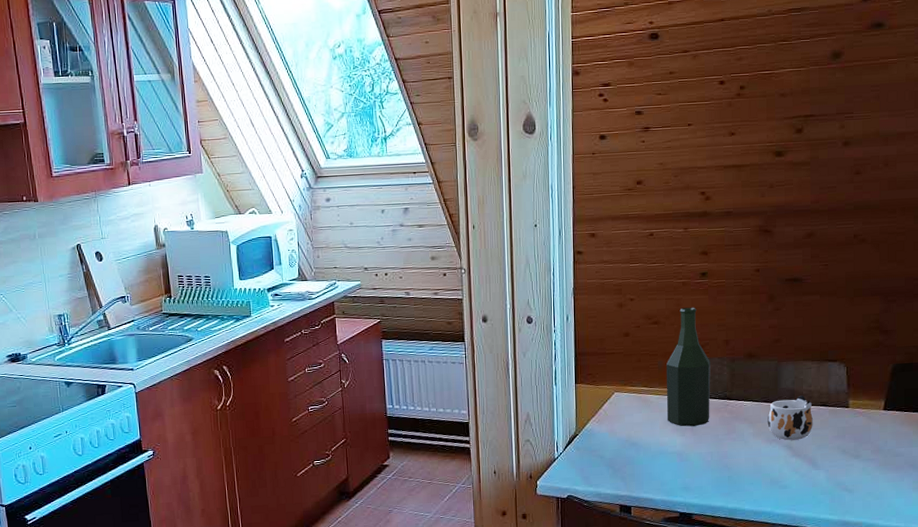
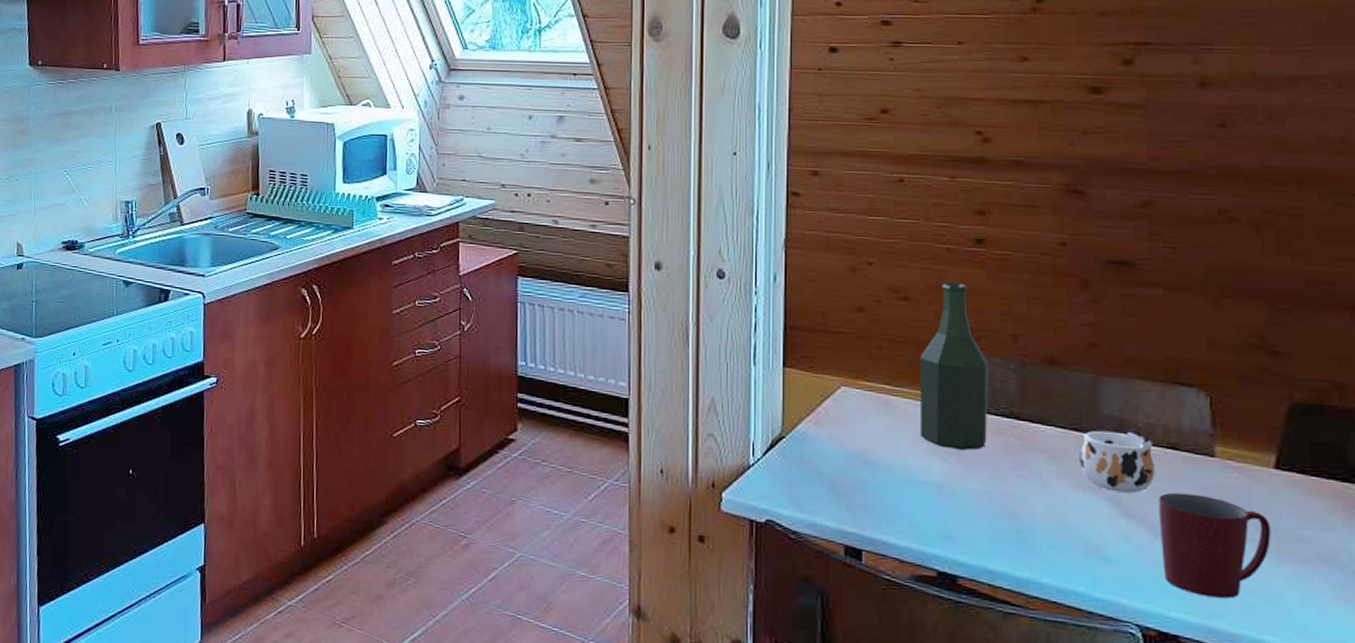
mug: none [815,434,880,501] -> present [1158,492,1271,599]

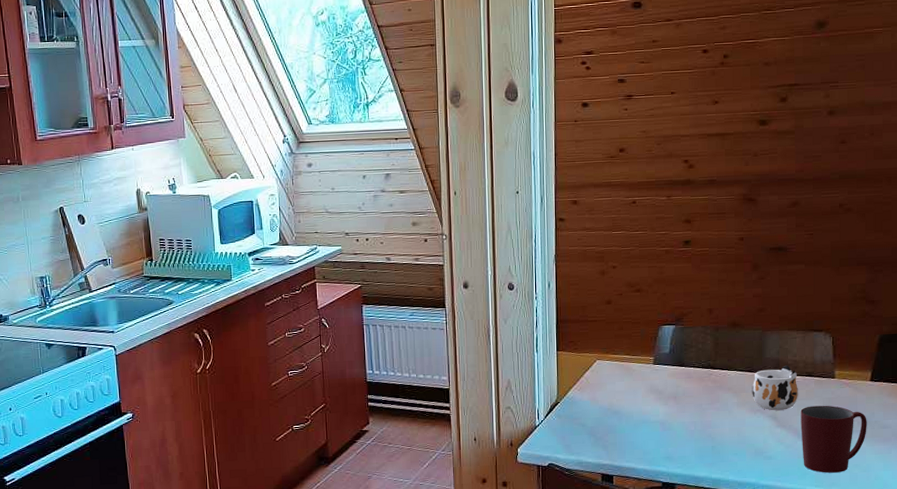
bottle: present [919,282,989,450] -> none [649,275,694,396]

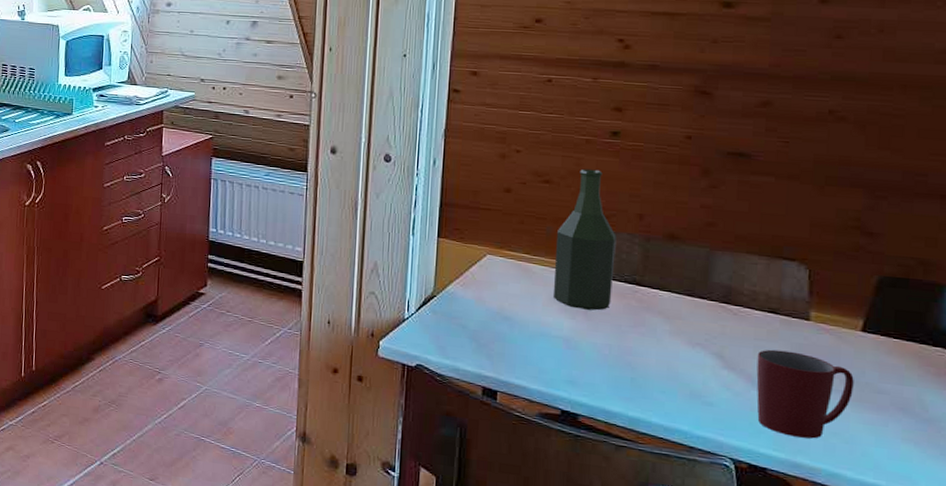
bottle: none [649,275,694,396] -> present [552,168,617,311]
mug: present [752,365,799,411] -> none [690,295,757,350]

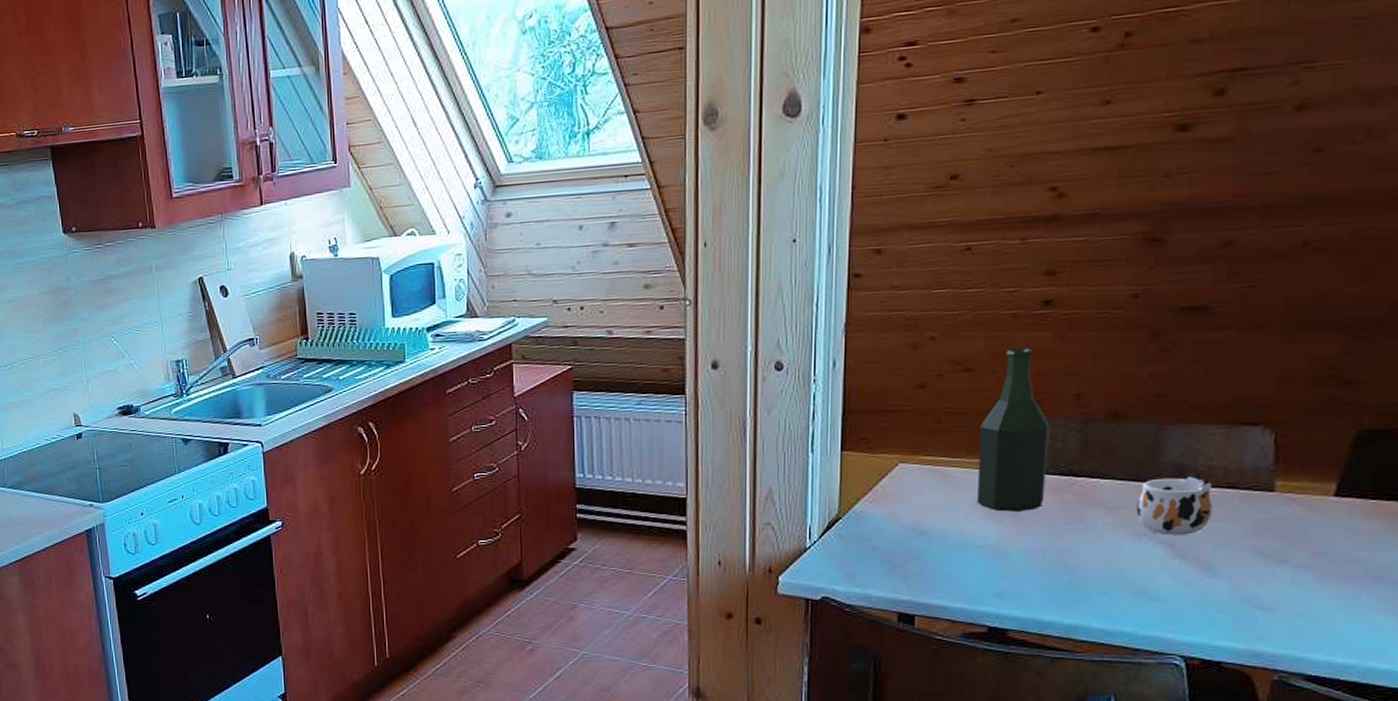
mug: none [690,295,757,350] -> present [1136,472,1214,535]
mug: present [756,349,854,439] -> none [1211,529,1324,623]

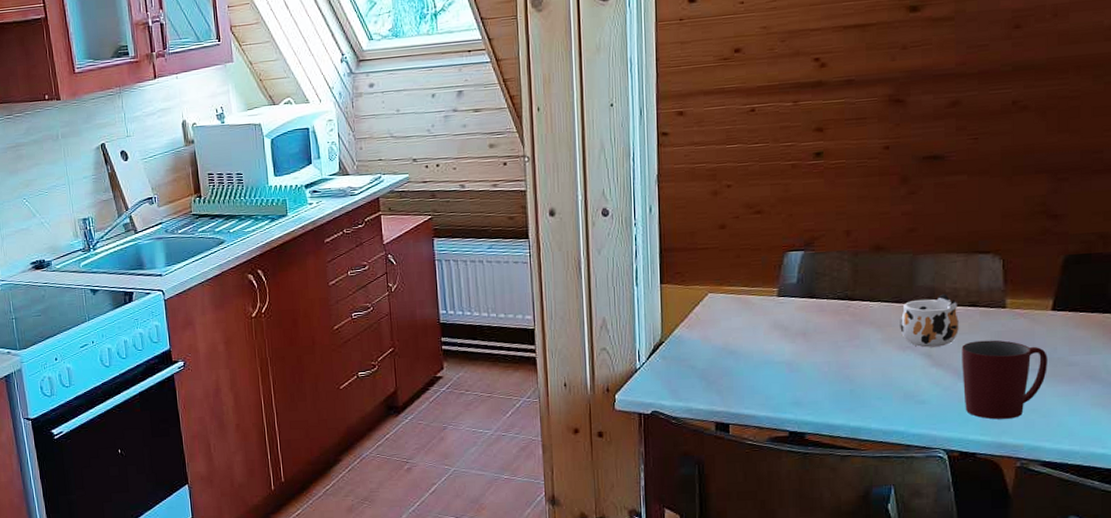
bottle: present [976,348,1050,512] -> none [772,193,828,332]
mug: none [1211,529,1324,623] -> present [962,340,1047,420]

